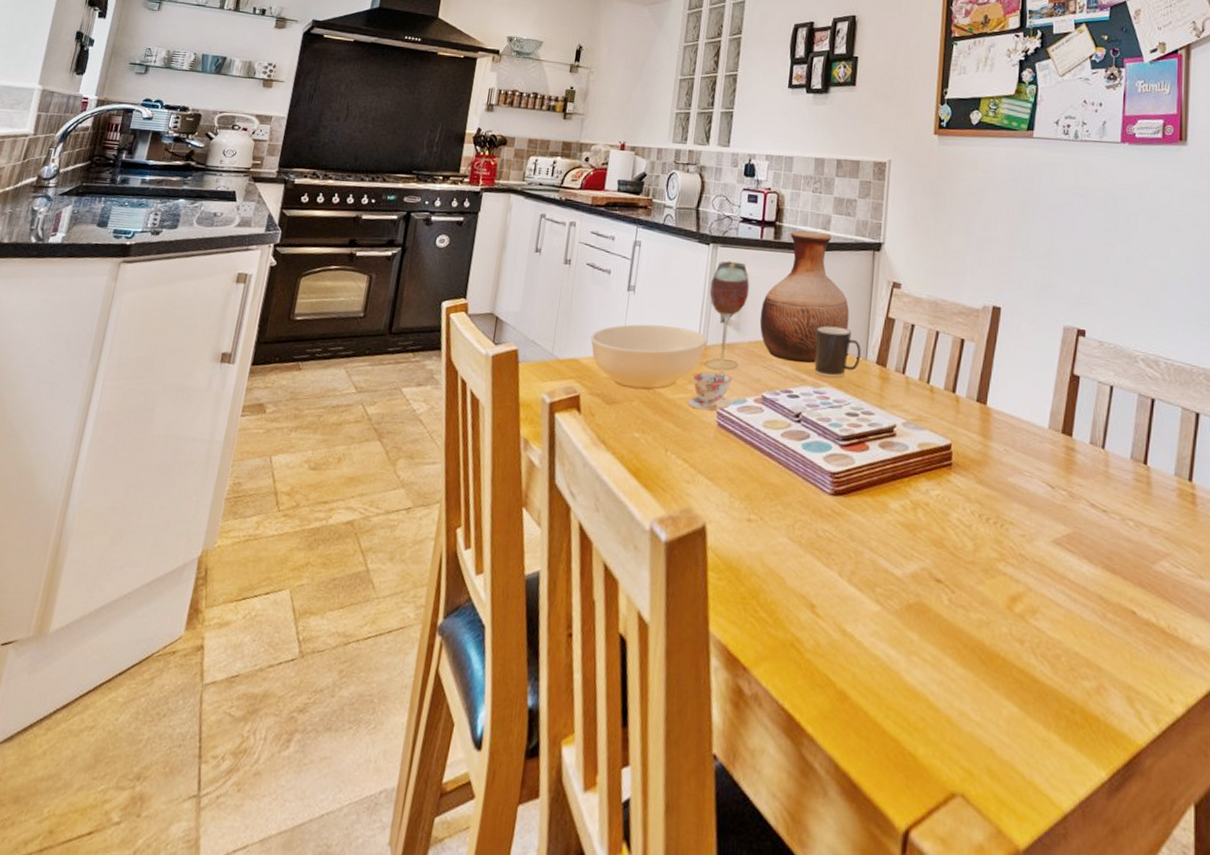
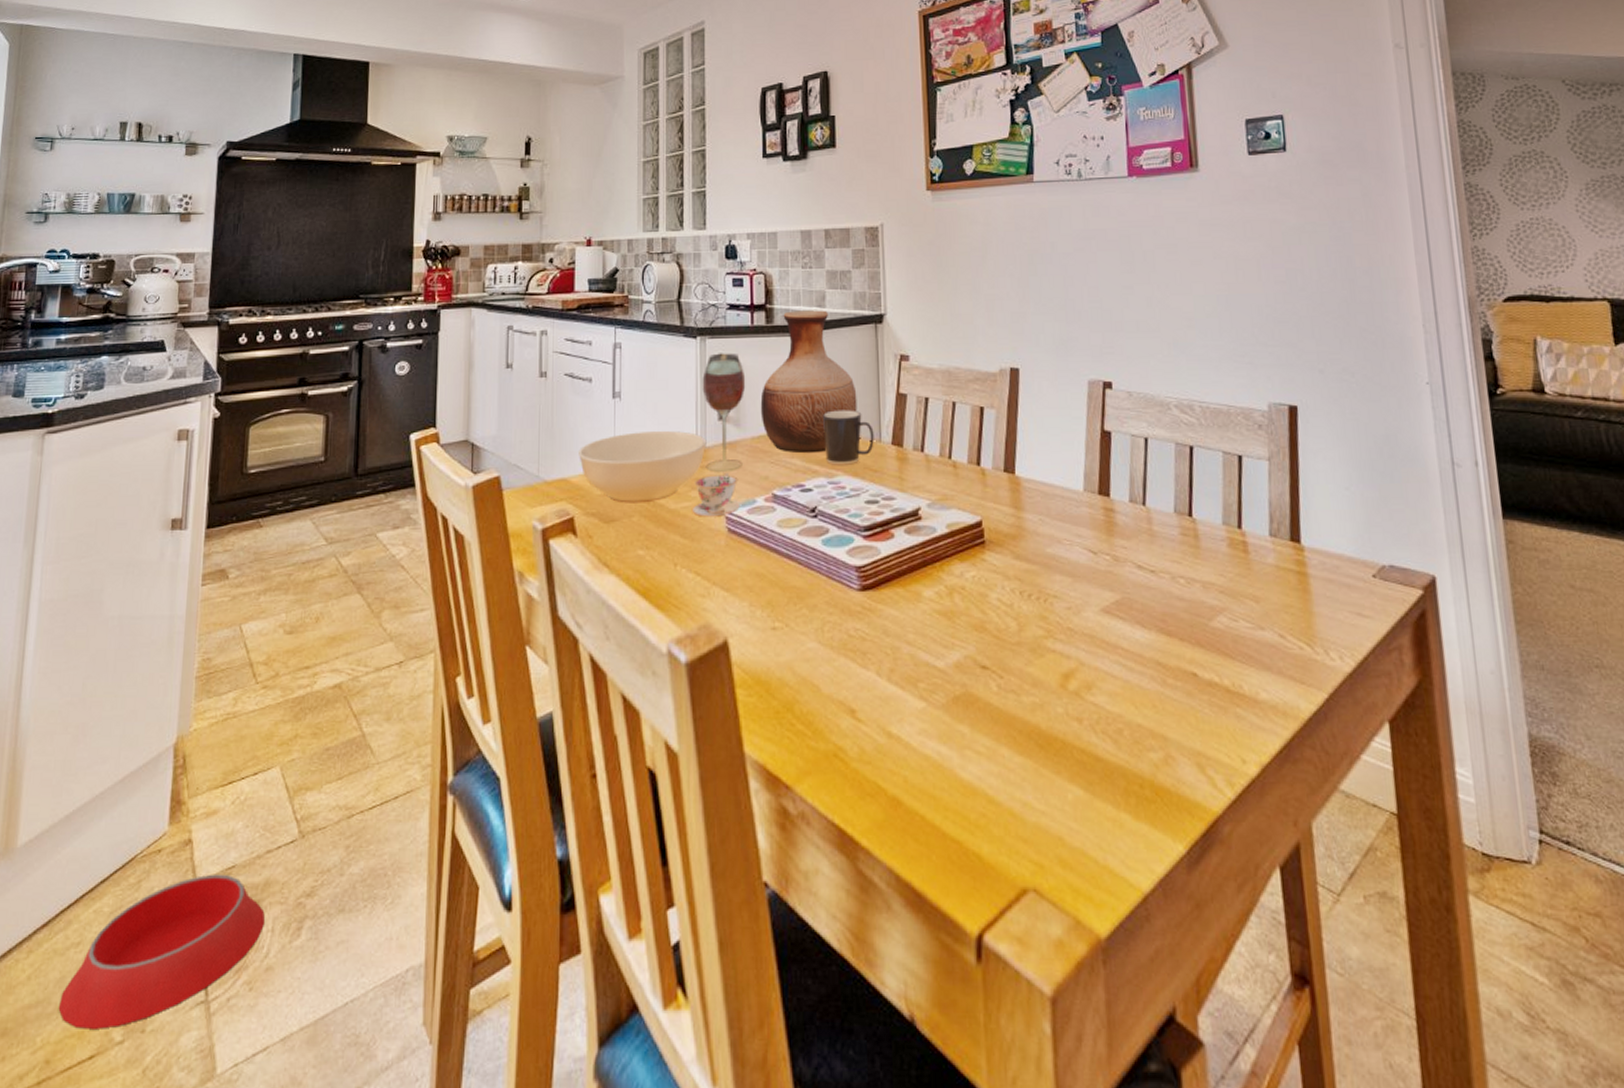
pet bowl: none [66,680,260,809] -> present [58,874,265,1029]

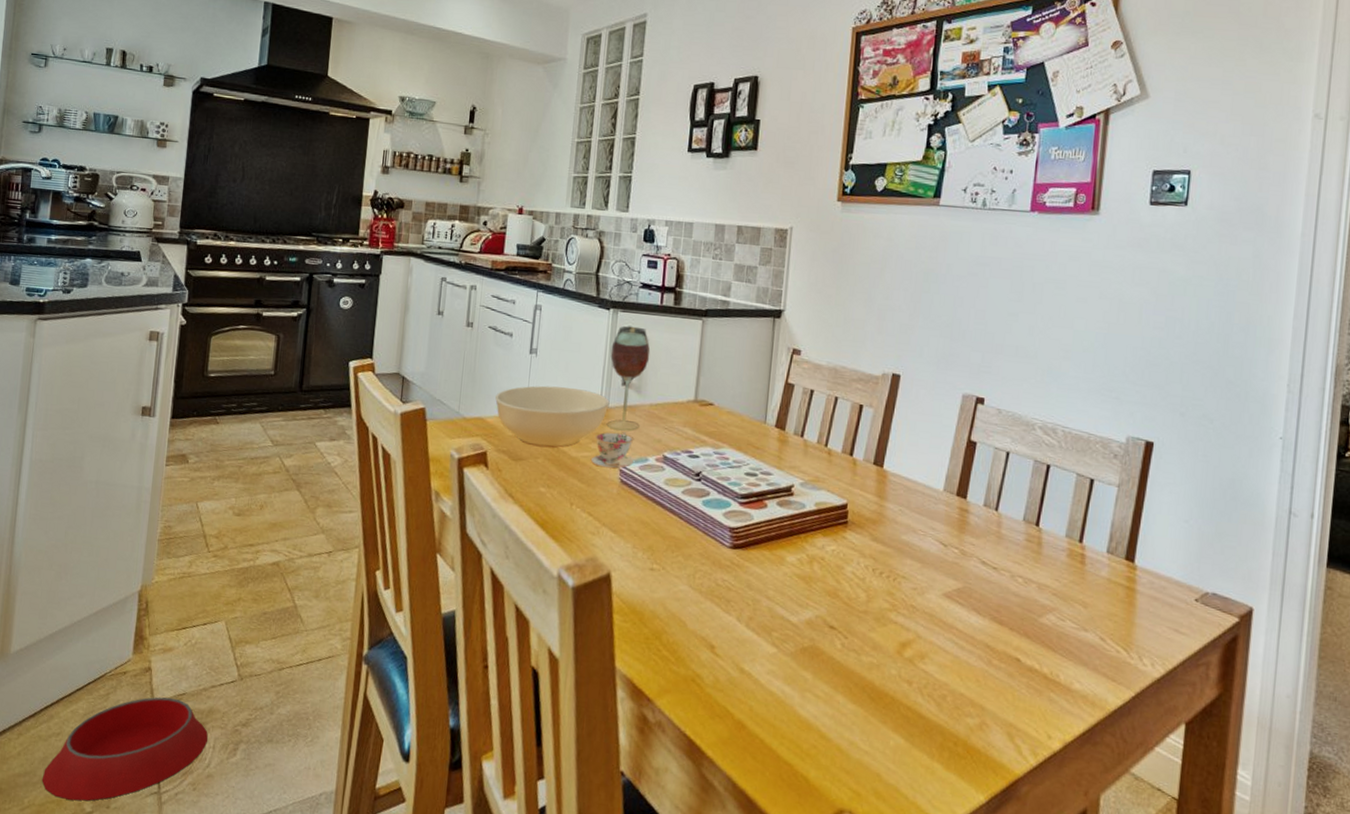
vase: present [760,310,857,454] -> none [660,296,750,426]
mug: present [822,410,874,467] -> none [714,390,761,441]

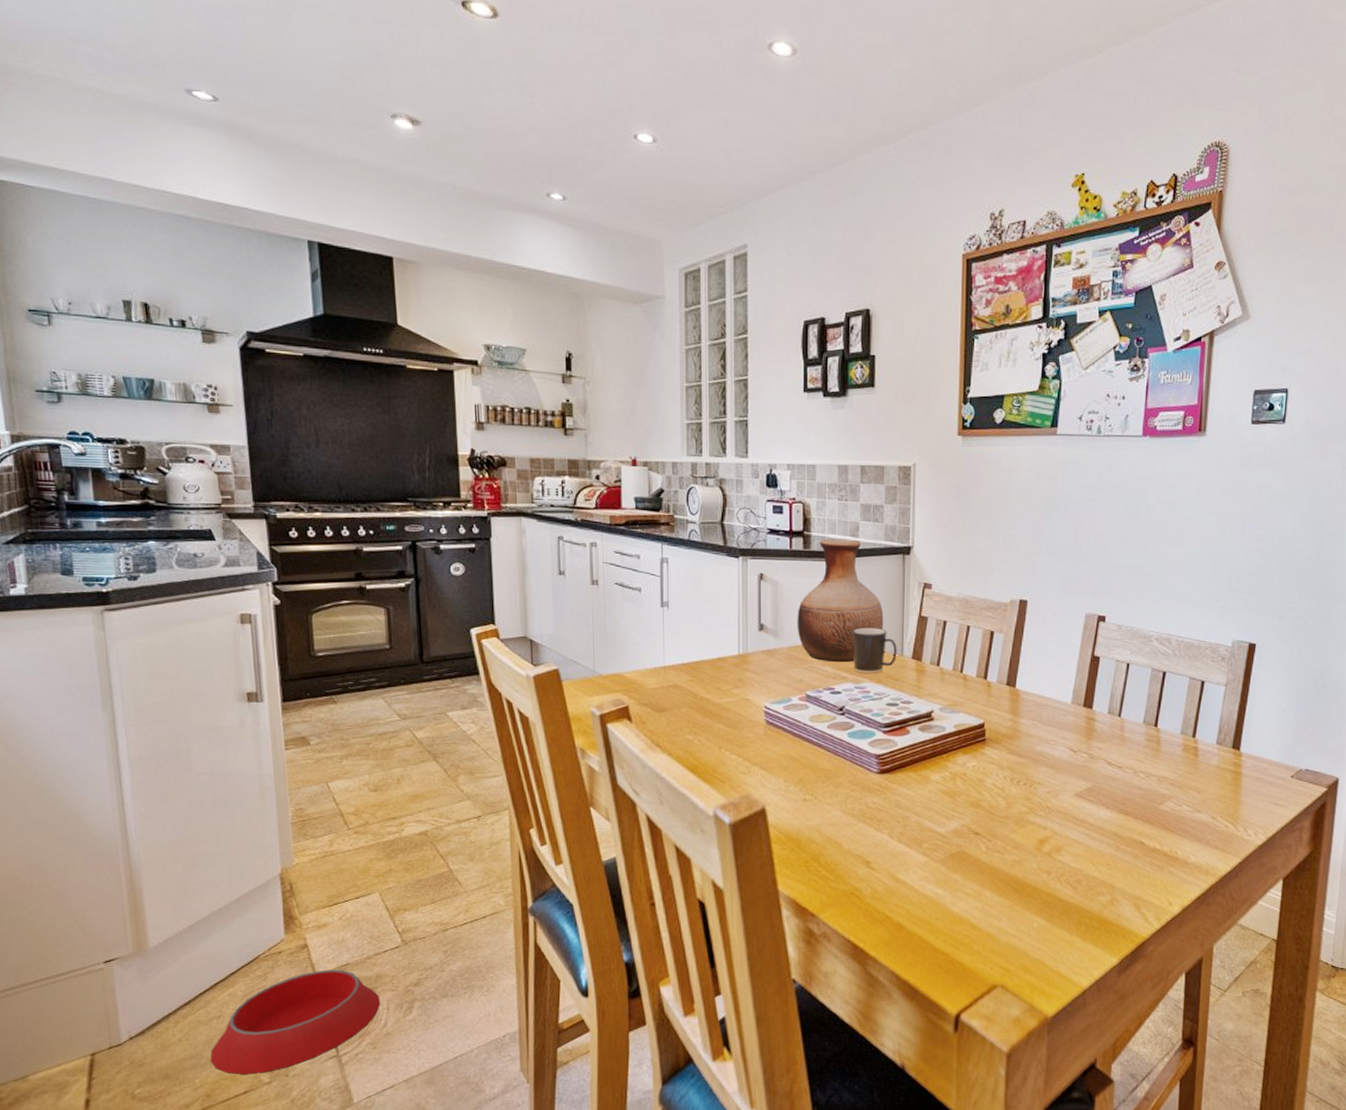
bowl: present [495,385,610,448] -> none [631,637,748,697]
teacup: present [590,432,634,469] -> none [734,676,777,711]
wineglass: present [606,326,651,432] -> none [744,572,784,676]
vase: none [660,296,750,426] -> present [797,538,884,663]
mug: none [714,390,761,441] -> present [851,627,897,675]

